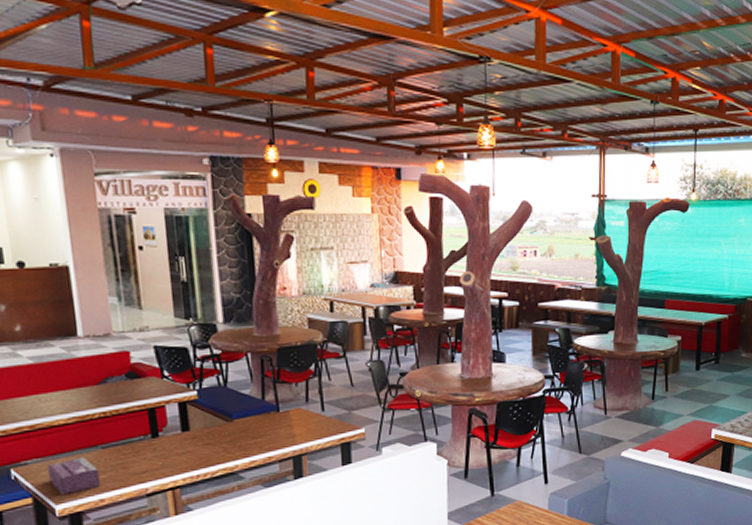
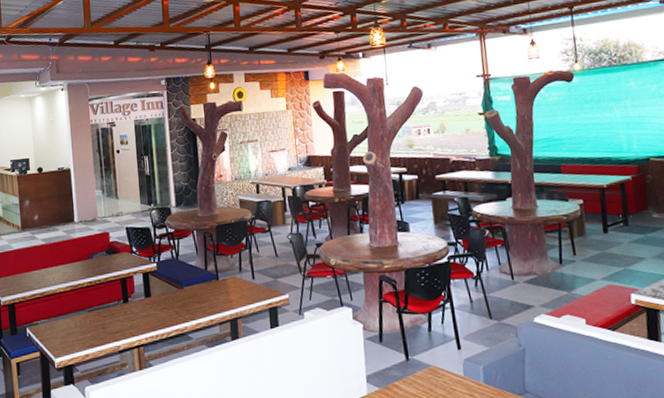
tissue box: present [47,457,100,494] -> none [50,319,86,349]

